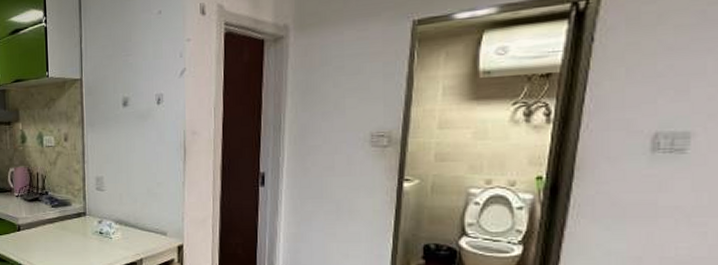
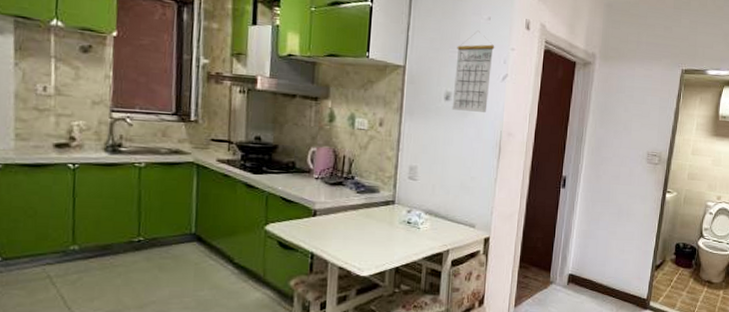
calendar: none [129,28,169,115] -> present [452,31,495,112]

